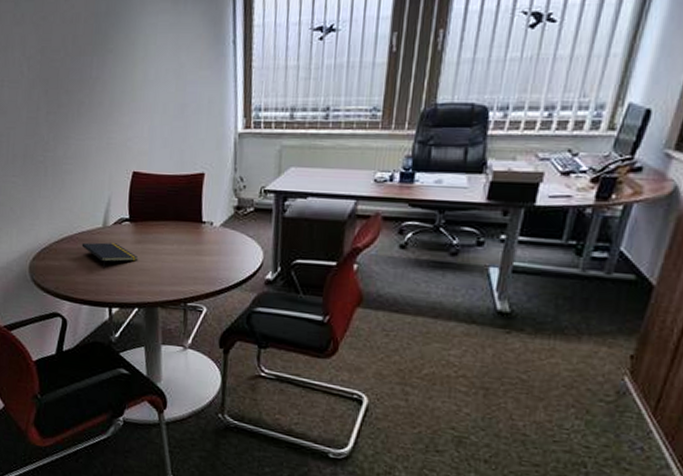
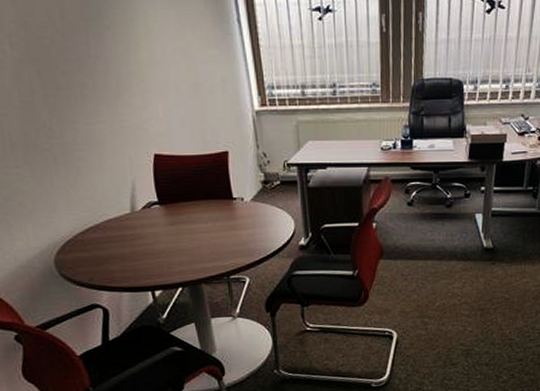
notepad: present [81,242,137,269] -> none [110,227,173,254]

